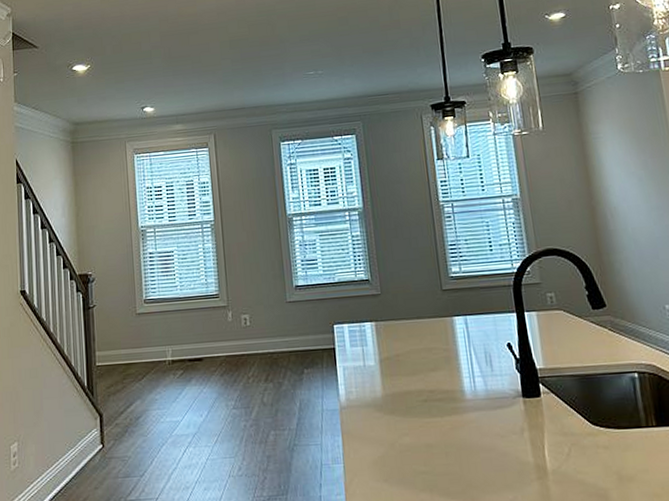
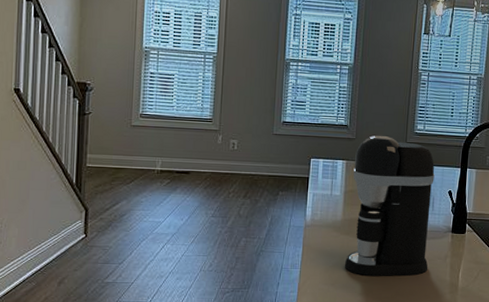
coffee maker: none [384,285,503,466] -> present [344,135,435,277]

